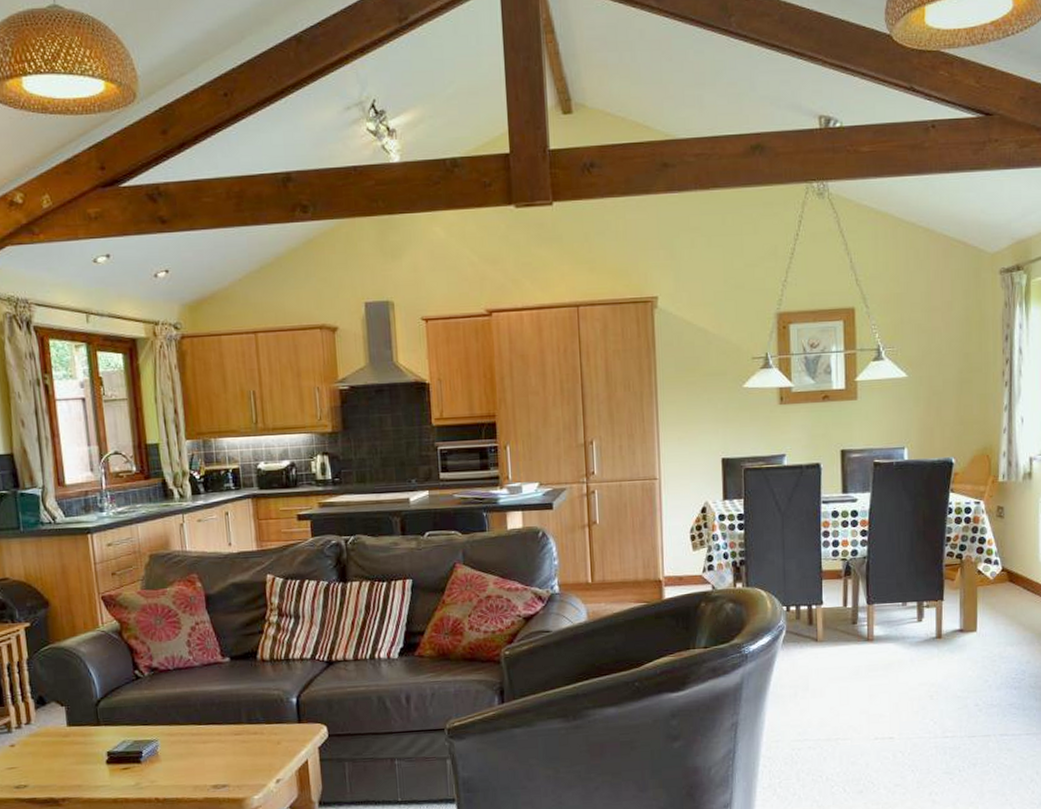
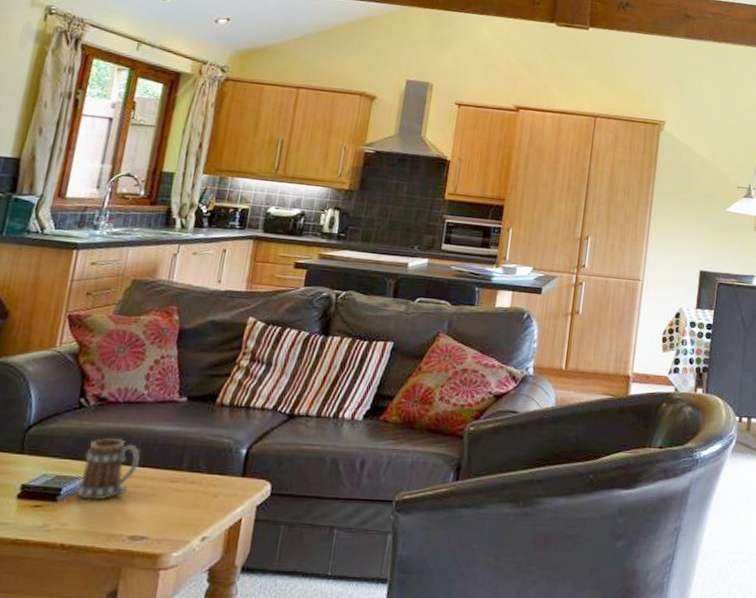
mug: none [154,701,203,759] -> present [77,437,141,500]

